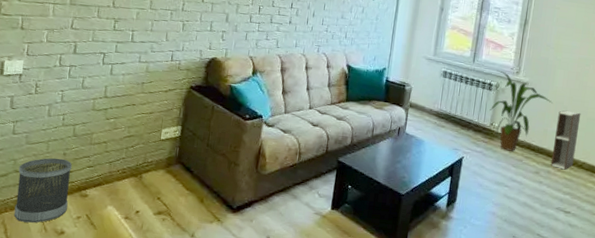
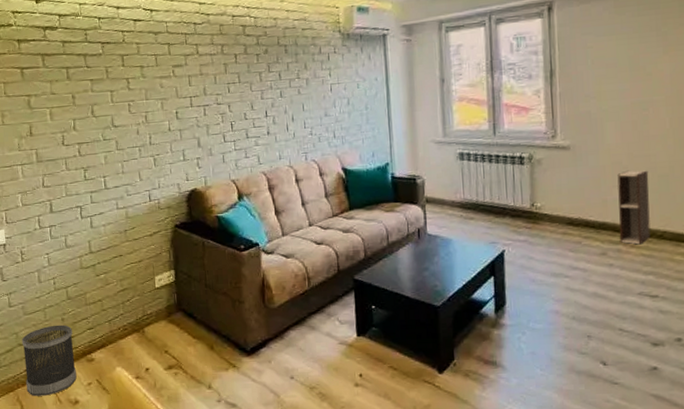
house plant: present [489,70,553,151] -> none [526,138,607,234]

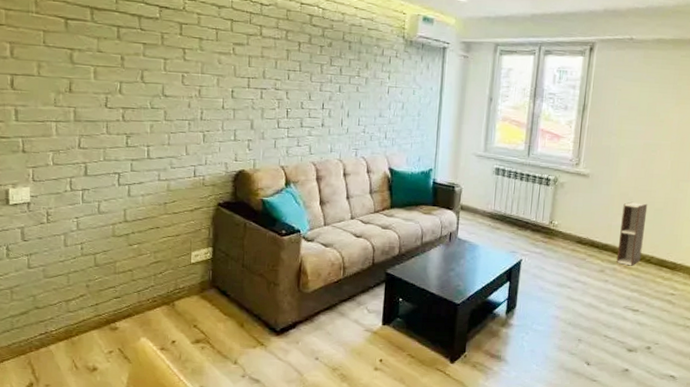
wastebasket: present [21,324,77,396] -> none [39,291,97,361]

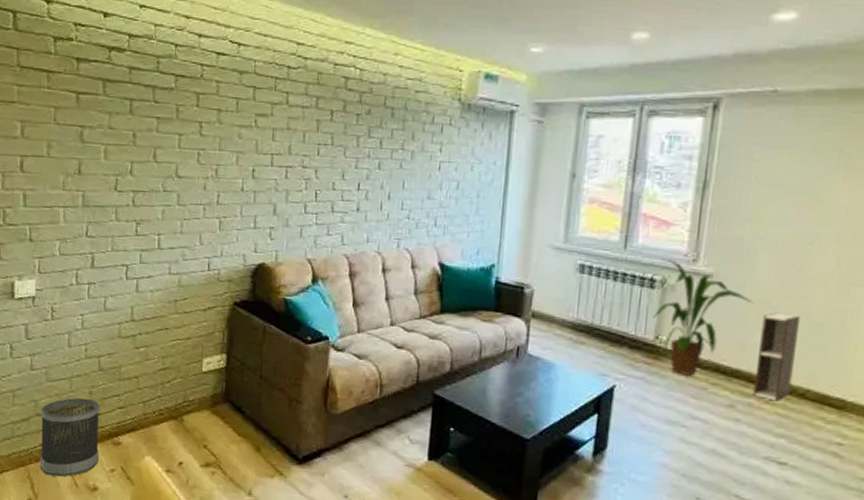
wastebasket: none [39,291,97,361] -> present [39,397,100,477]
house plant: none [548,163,616,250] -> present [652,259,753,376]

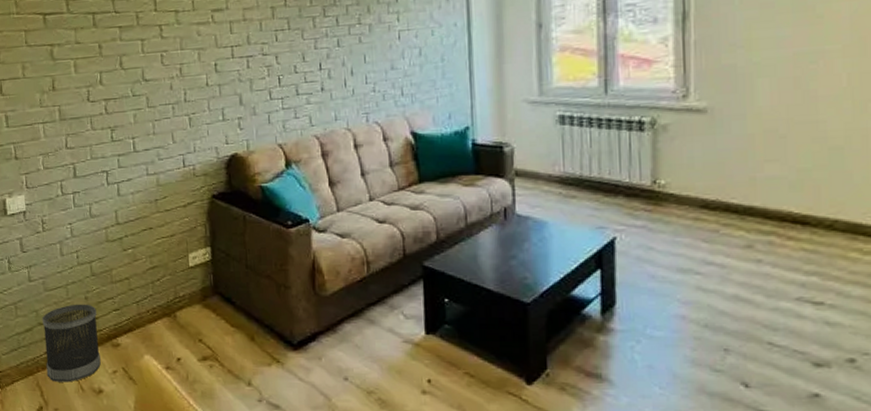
house plant: present [652,259,753,376] -> none [646,98,757,219]
shelf: present [752,312,801,401] -> none [771,140,816,236]

